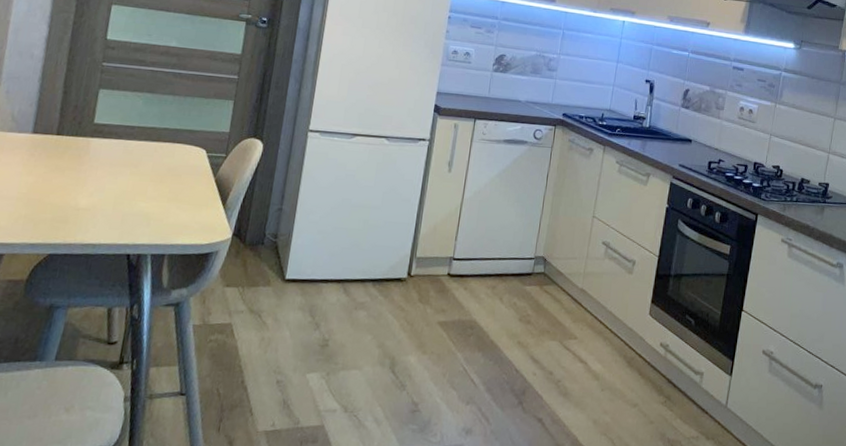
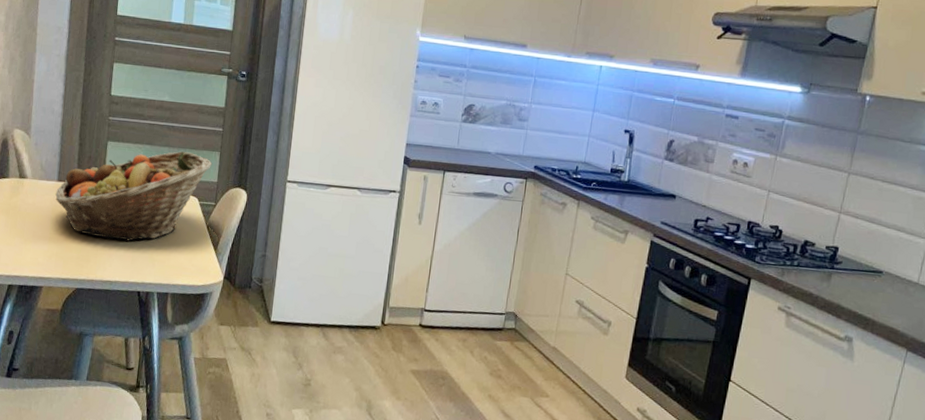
fruit basket: none [28,100,225,199] -> present [55,151,213,241]

